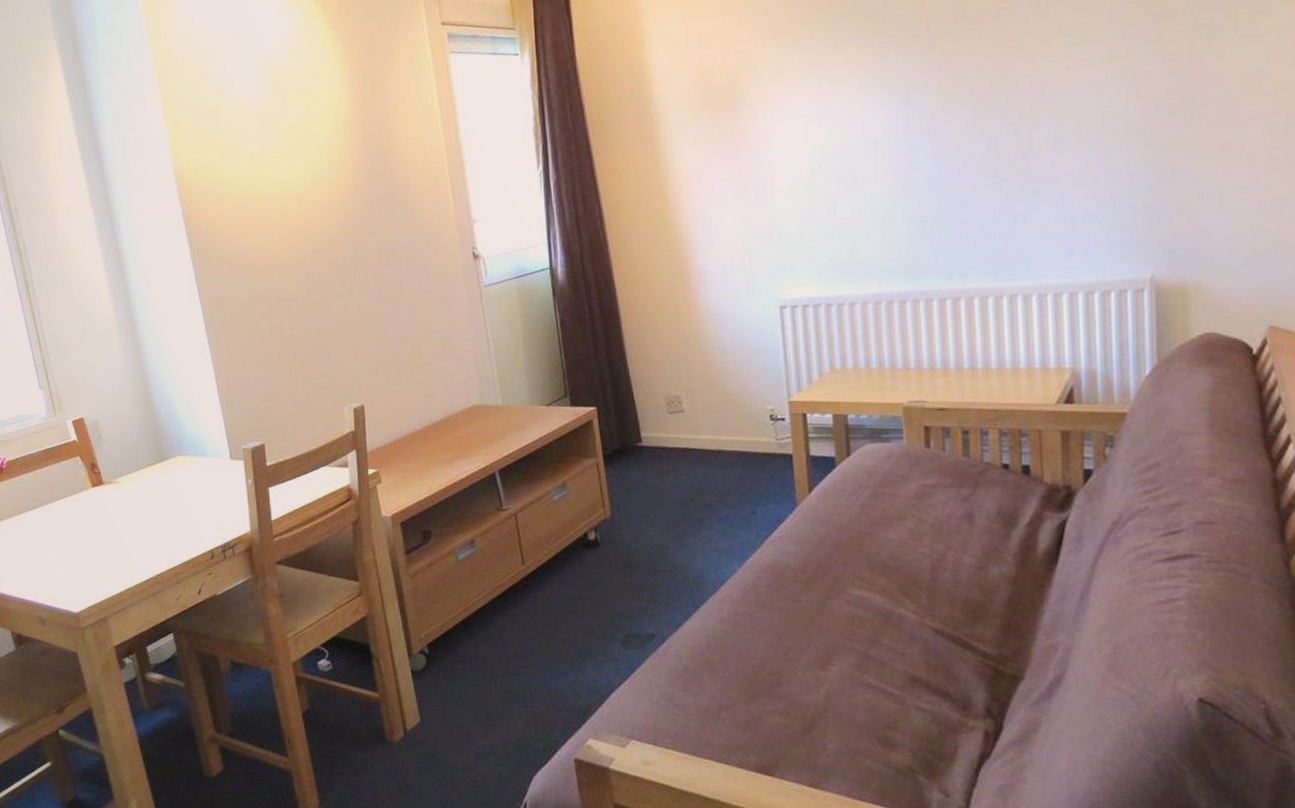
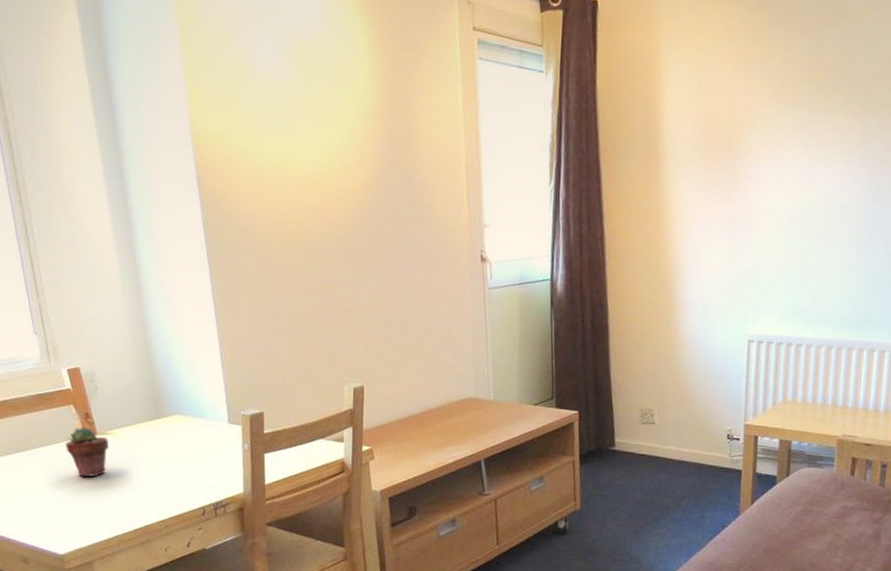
potted succulent: none [75,478,115,530] -> present [66,427,108,477]

